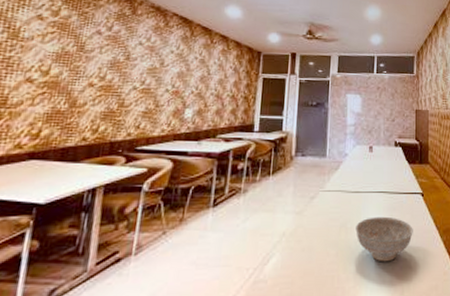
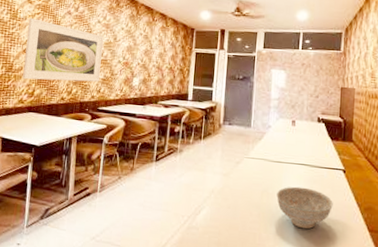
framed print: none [22,37,147,117] -> present [22,17,104,82]

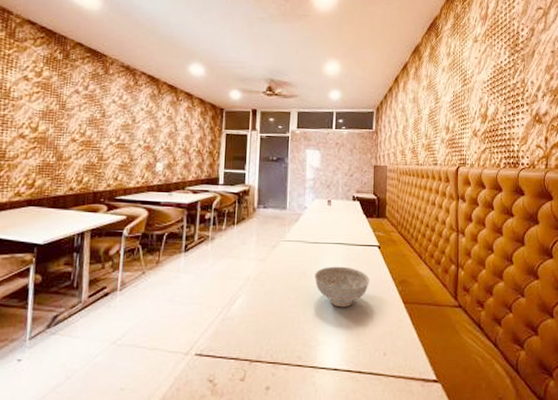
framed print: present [22,17,104,82] -> none [19,97,120,169]

